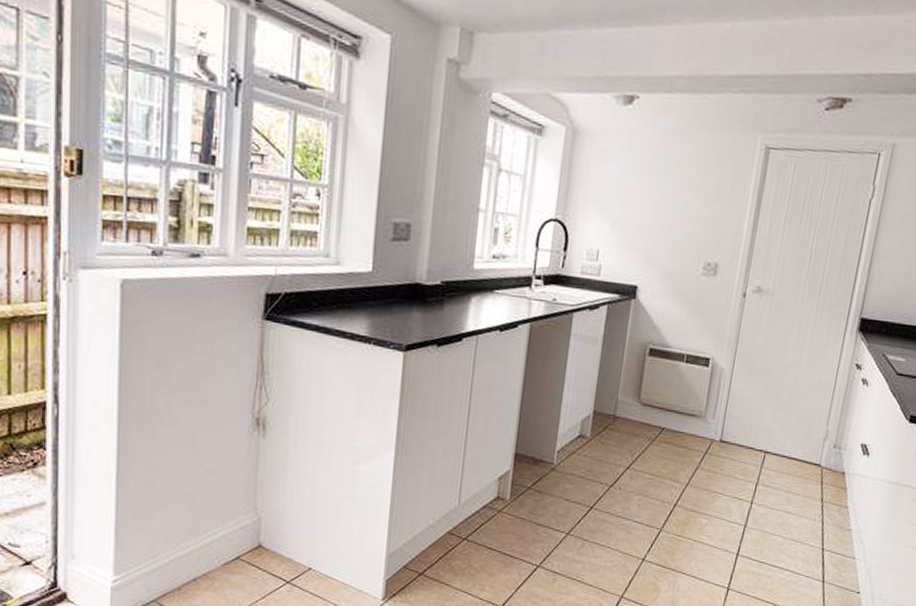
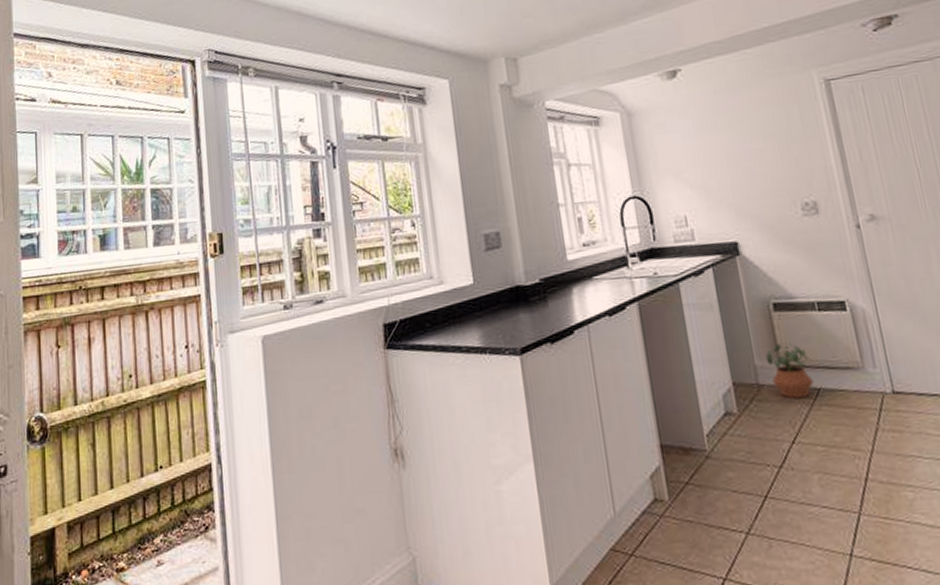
potted plant: none [627,385,666,433] -> present [766,343,814,398]

